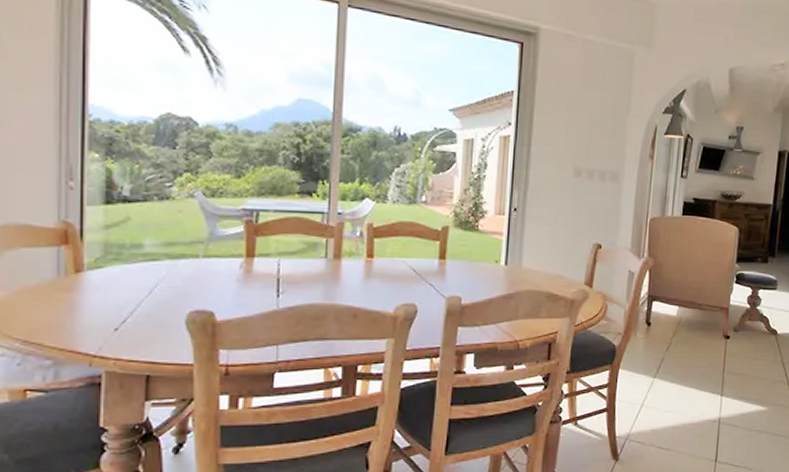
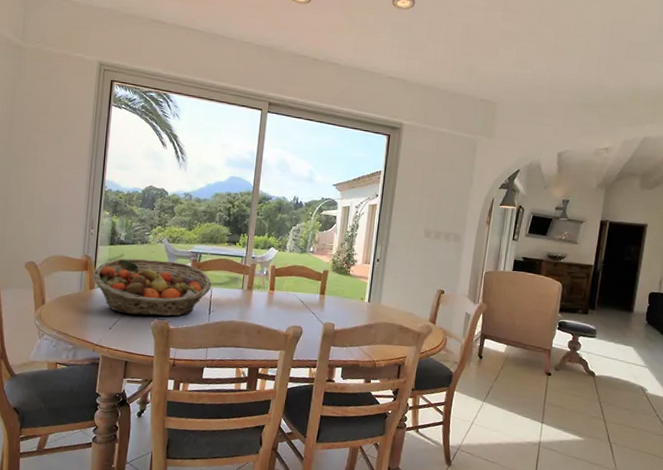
fruit basket: none [79,223,279,307] -> present [92,258,212,317]

